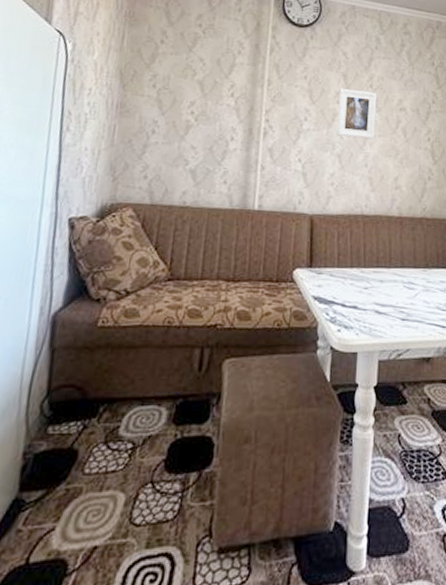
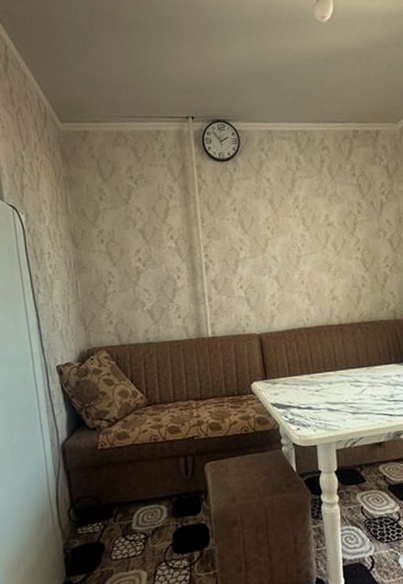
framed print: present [337,89,377,139] -> none [269,212,306,259]

